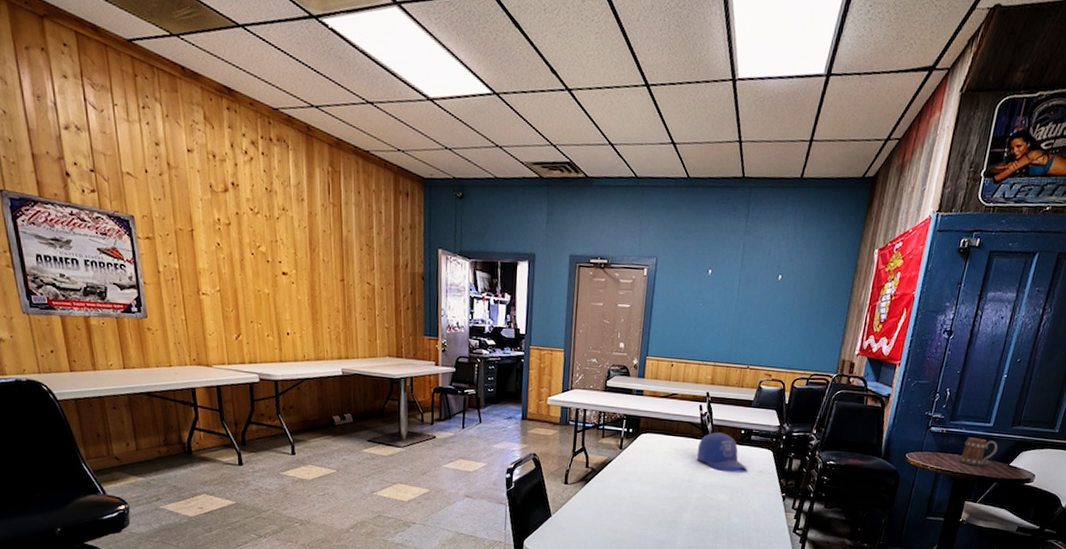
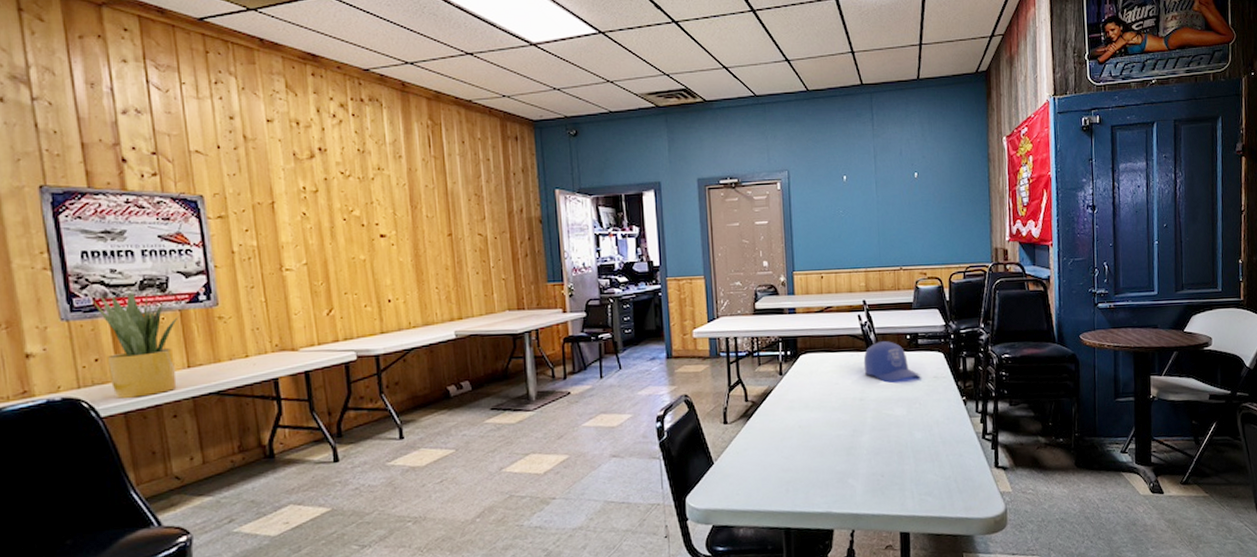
planter: none [46,294,116,388] -> present [91,290,179,399]
beer mug: present [959,437,998,466] -> none [1133,308,1168,338]

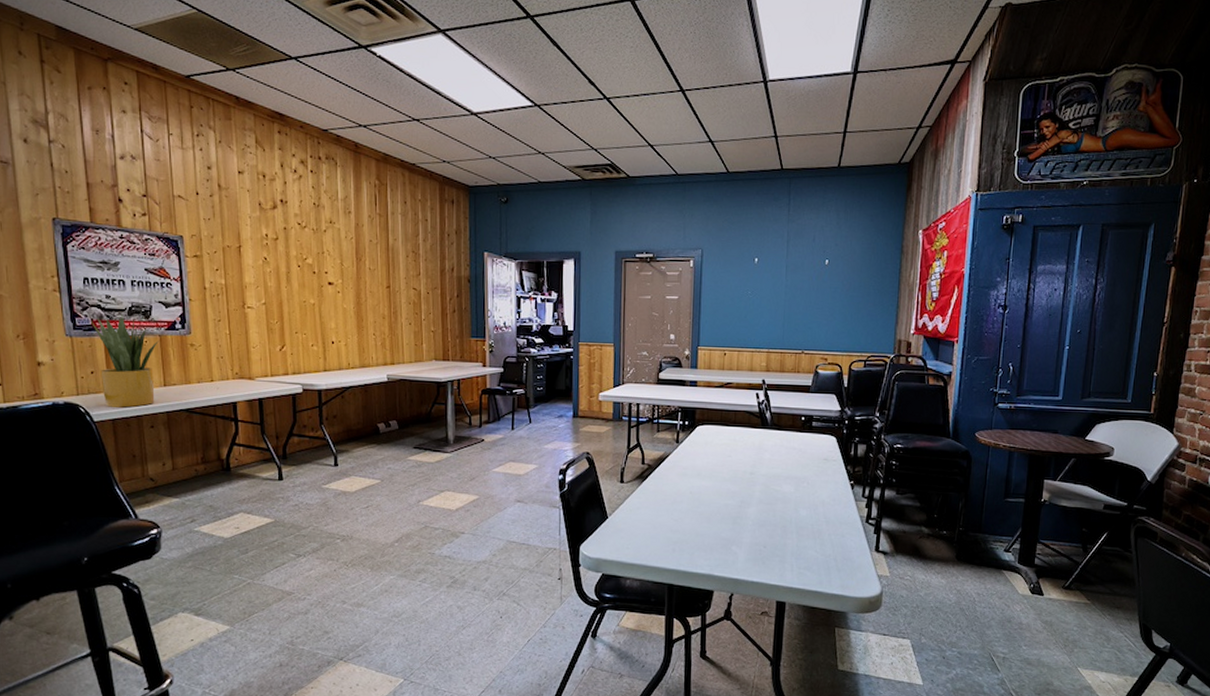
baseball cap: present [863,340,921,383] -> none [757,419,812,460]

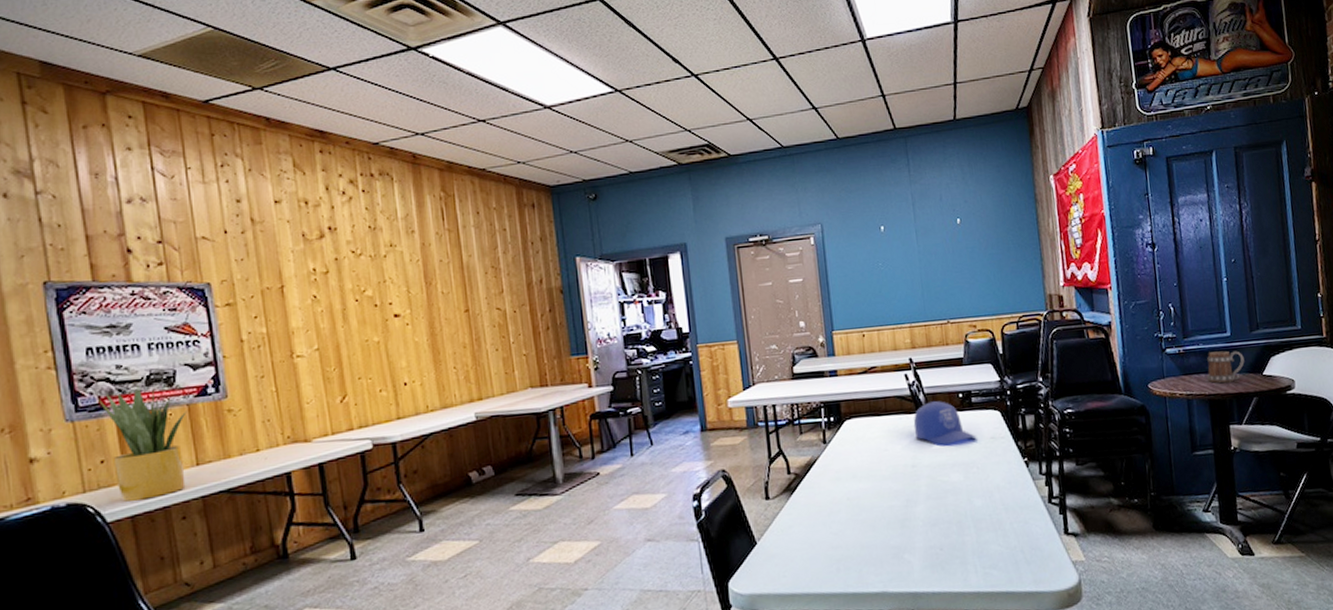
baseball cap: none [757,419,812,460] -> present [913,400,977,446]
beer mug: none [1032,412,1071,442] -> present [1207,351,1245,384]

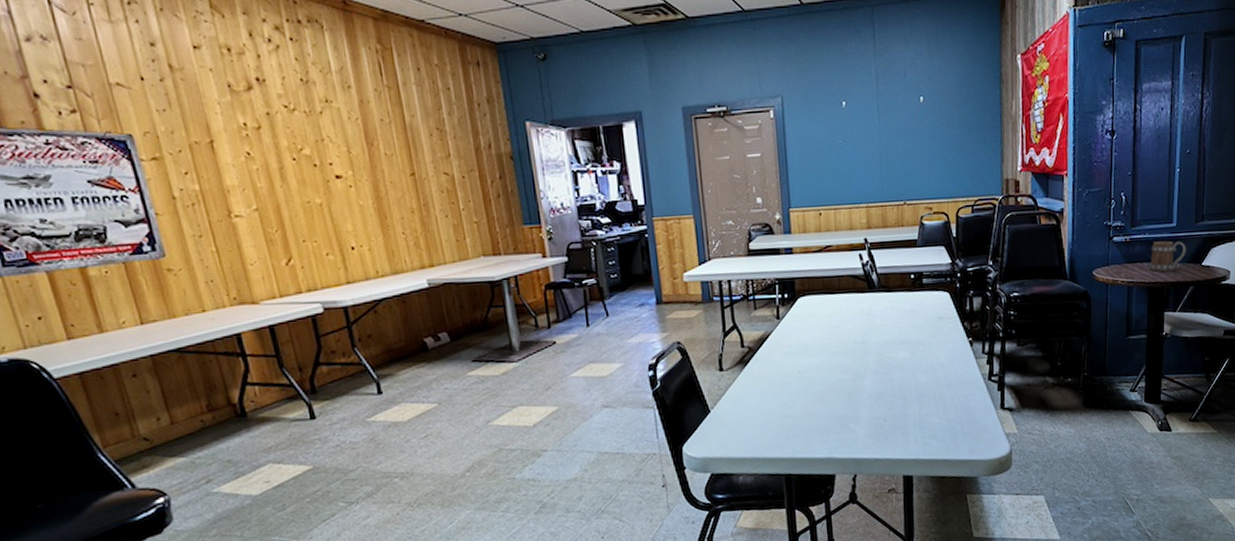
planter: present [97,386,187,502] -> none [24,241,132,359]
baseball cap: present [913,400,977,446] -> none [865,280,926,325]

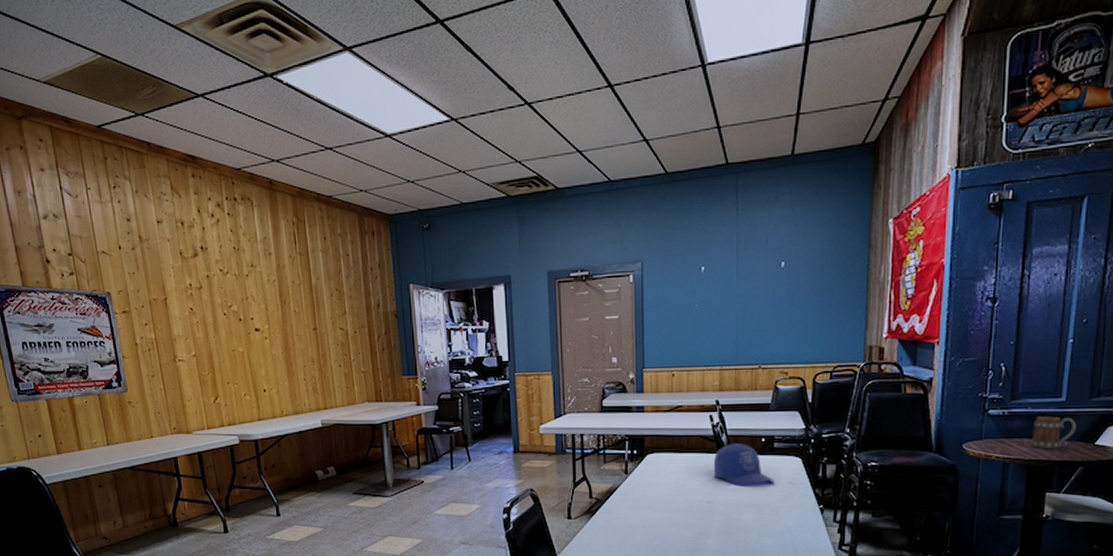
baseball cap: none [865,280,926,325] -> present [713,442,775,486]

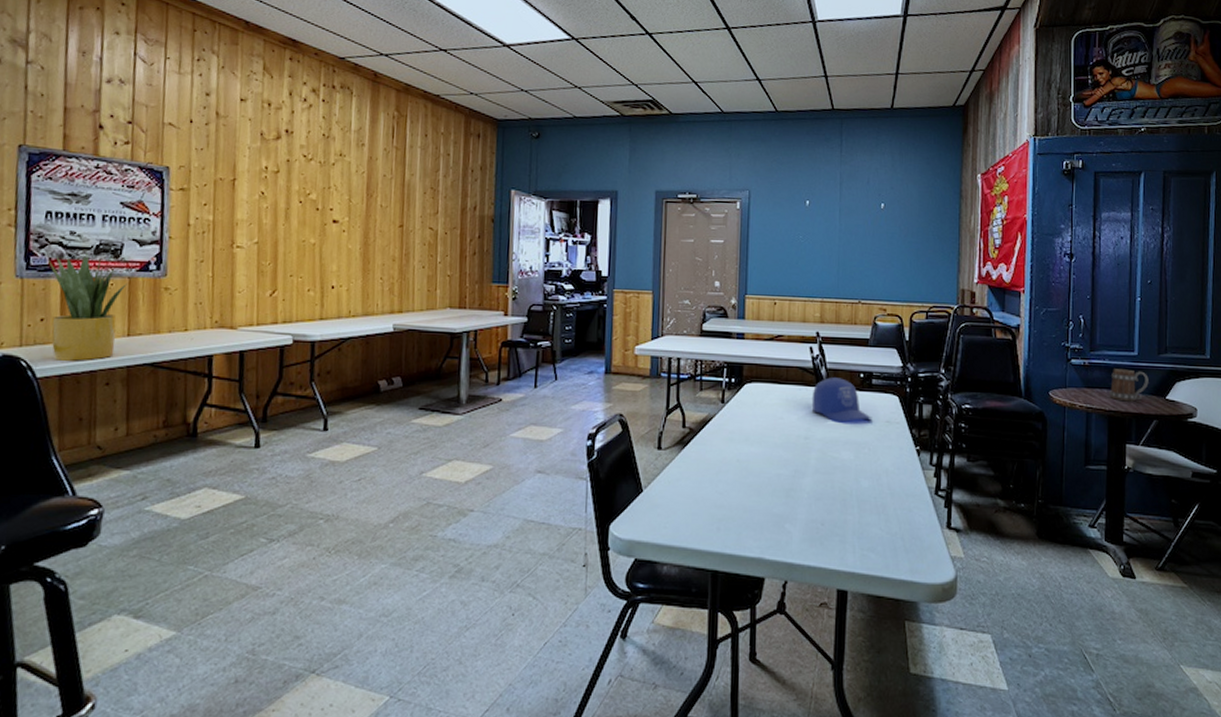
planter: none [32,376,100,469] -> present [47,253,127,361]

